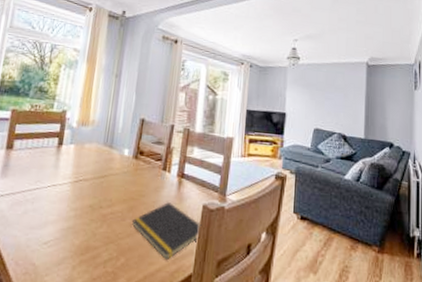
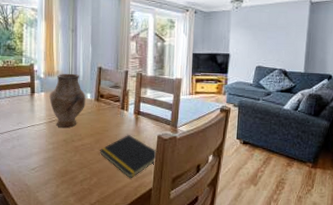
vase: none [79,123,123,191] -> present [49,73,86,128]

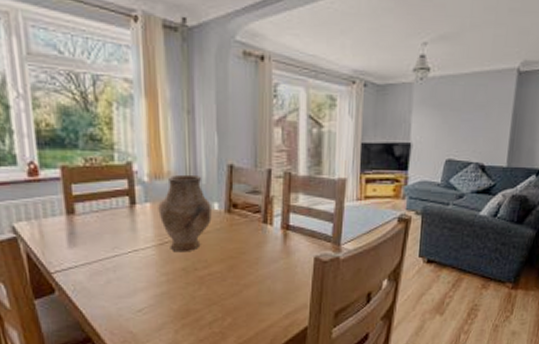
notepad: present [99,134,158,178] -> none [233,256,315,315]

